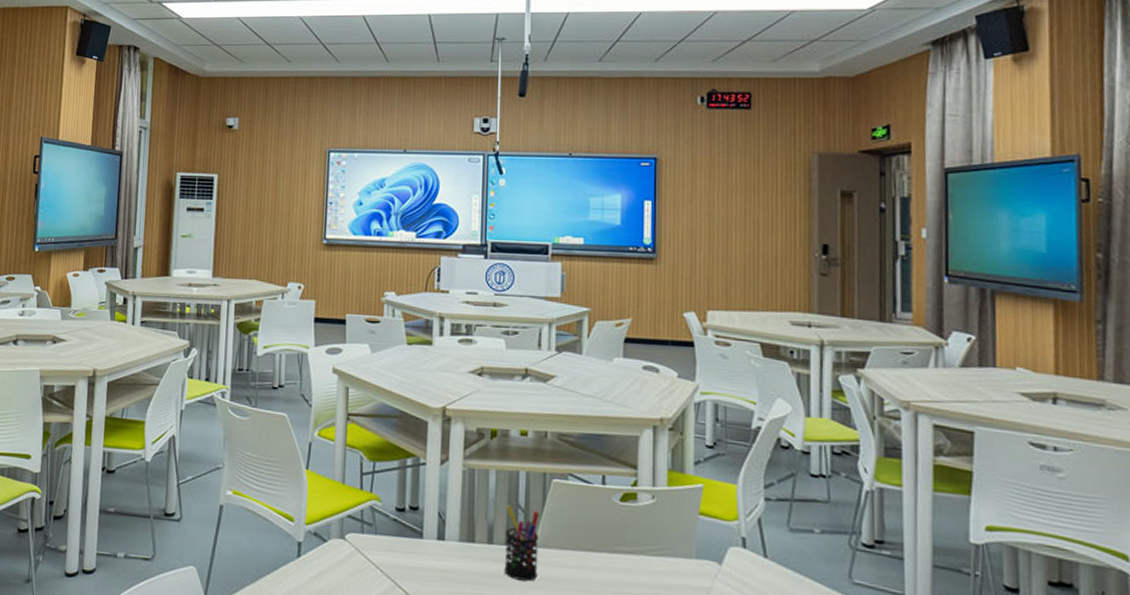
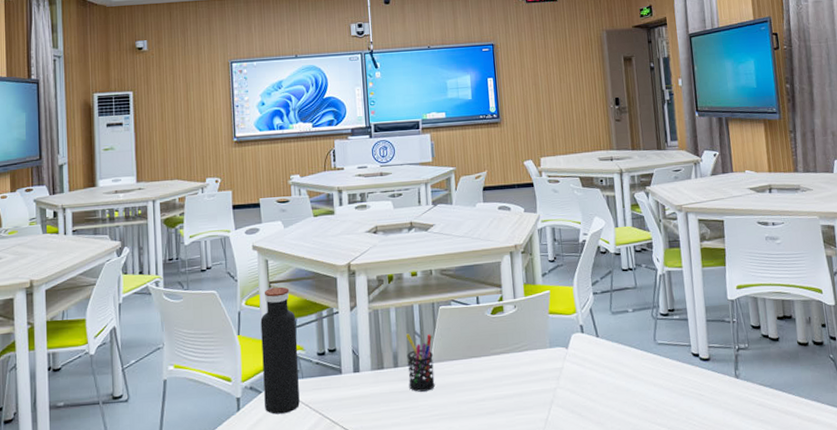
water bottle: none [329,420,375,572] -> present [260,286,300,415]

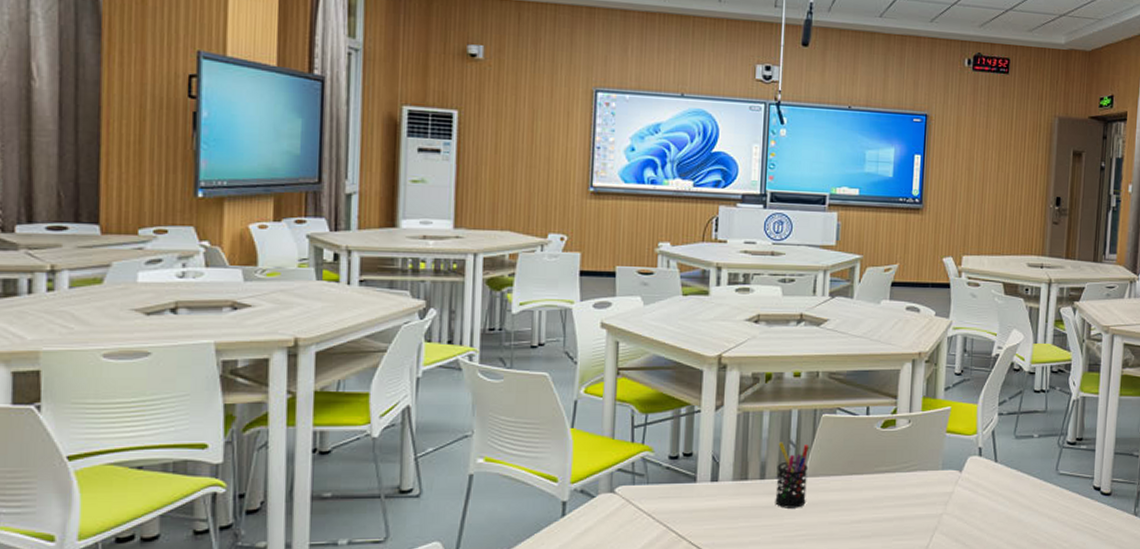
water bottle: present [260,286,300,415] -> none [597,375,647,523]

